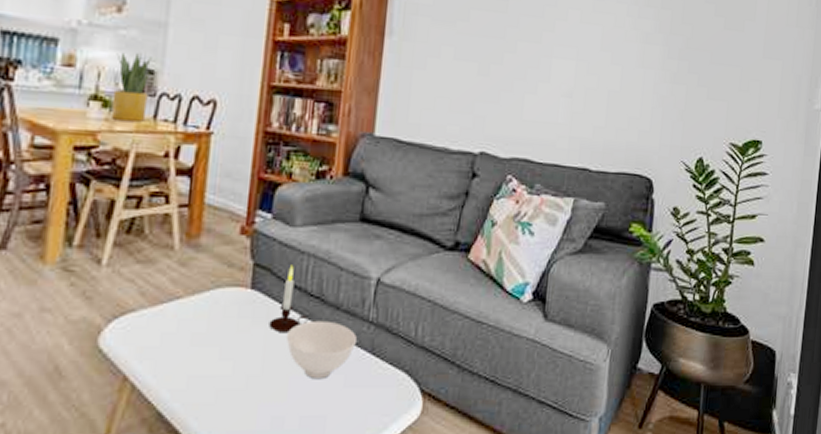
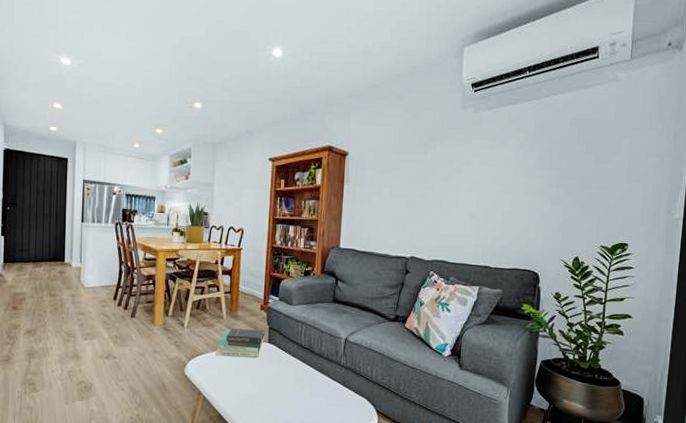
books: none [157,265,247,314] -> present [215,328,265,358]
candle: present [269,265,308,332] -> none [280,329,303,370]
bowl: present [285,320,357,380] -> none [290,363,334,400]

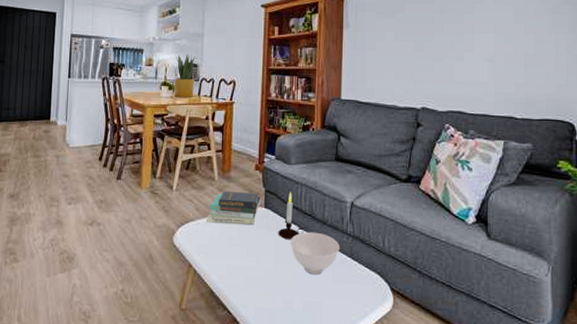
candle: none [280,329,303,370] -> present [278,191,304,239]
bowl: none [290,363,334,400] -> present [290,231,339,275]

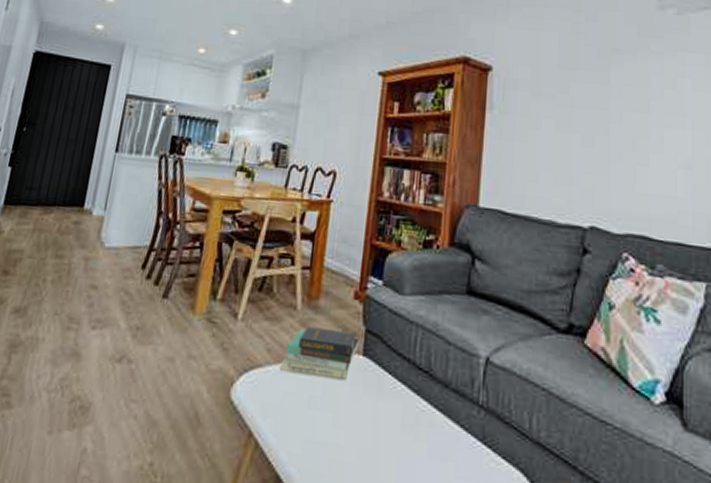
planter: present [174,54,195,98] -> none [252,130,286,191]
candle: present [278,191,304,239] -> none [379,334,417,406]
bowl: present [290,231,339,275] -> none [395,396,466,465]

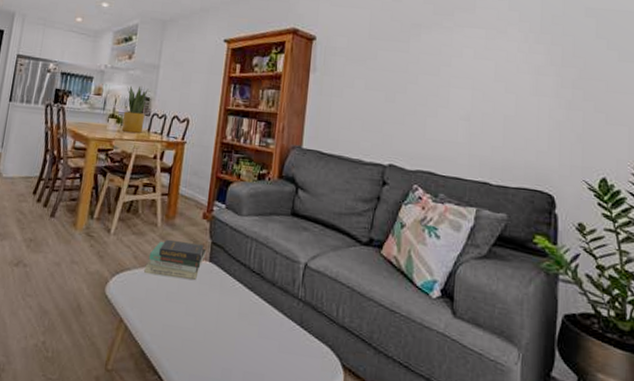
planter: none [252,130,286,191] -> present [121,85,149,134]

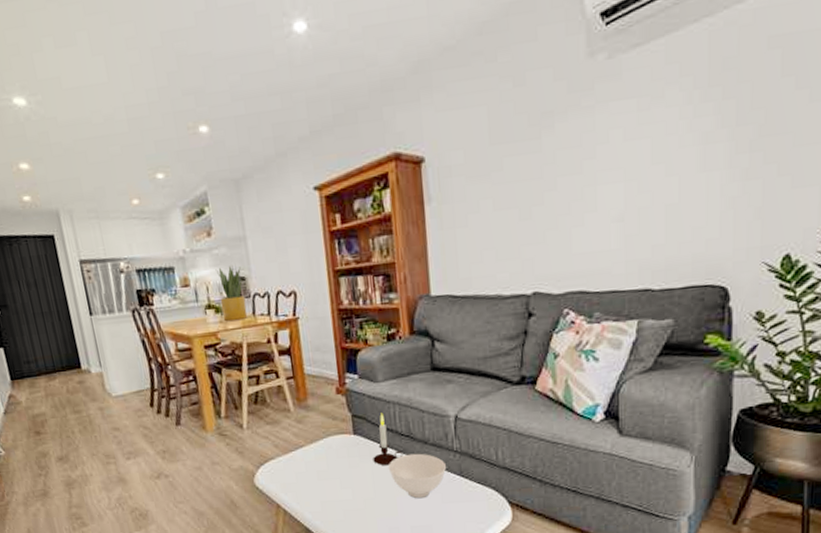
books: present [144,239,206,280] -> none [288,420,349,458]
candle: none [221,245,251,300] -> present [373,413,403,465]
bowl: none [234,292,289,343] -> present [388,453,446,499]

